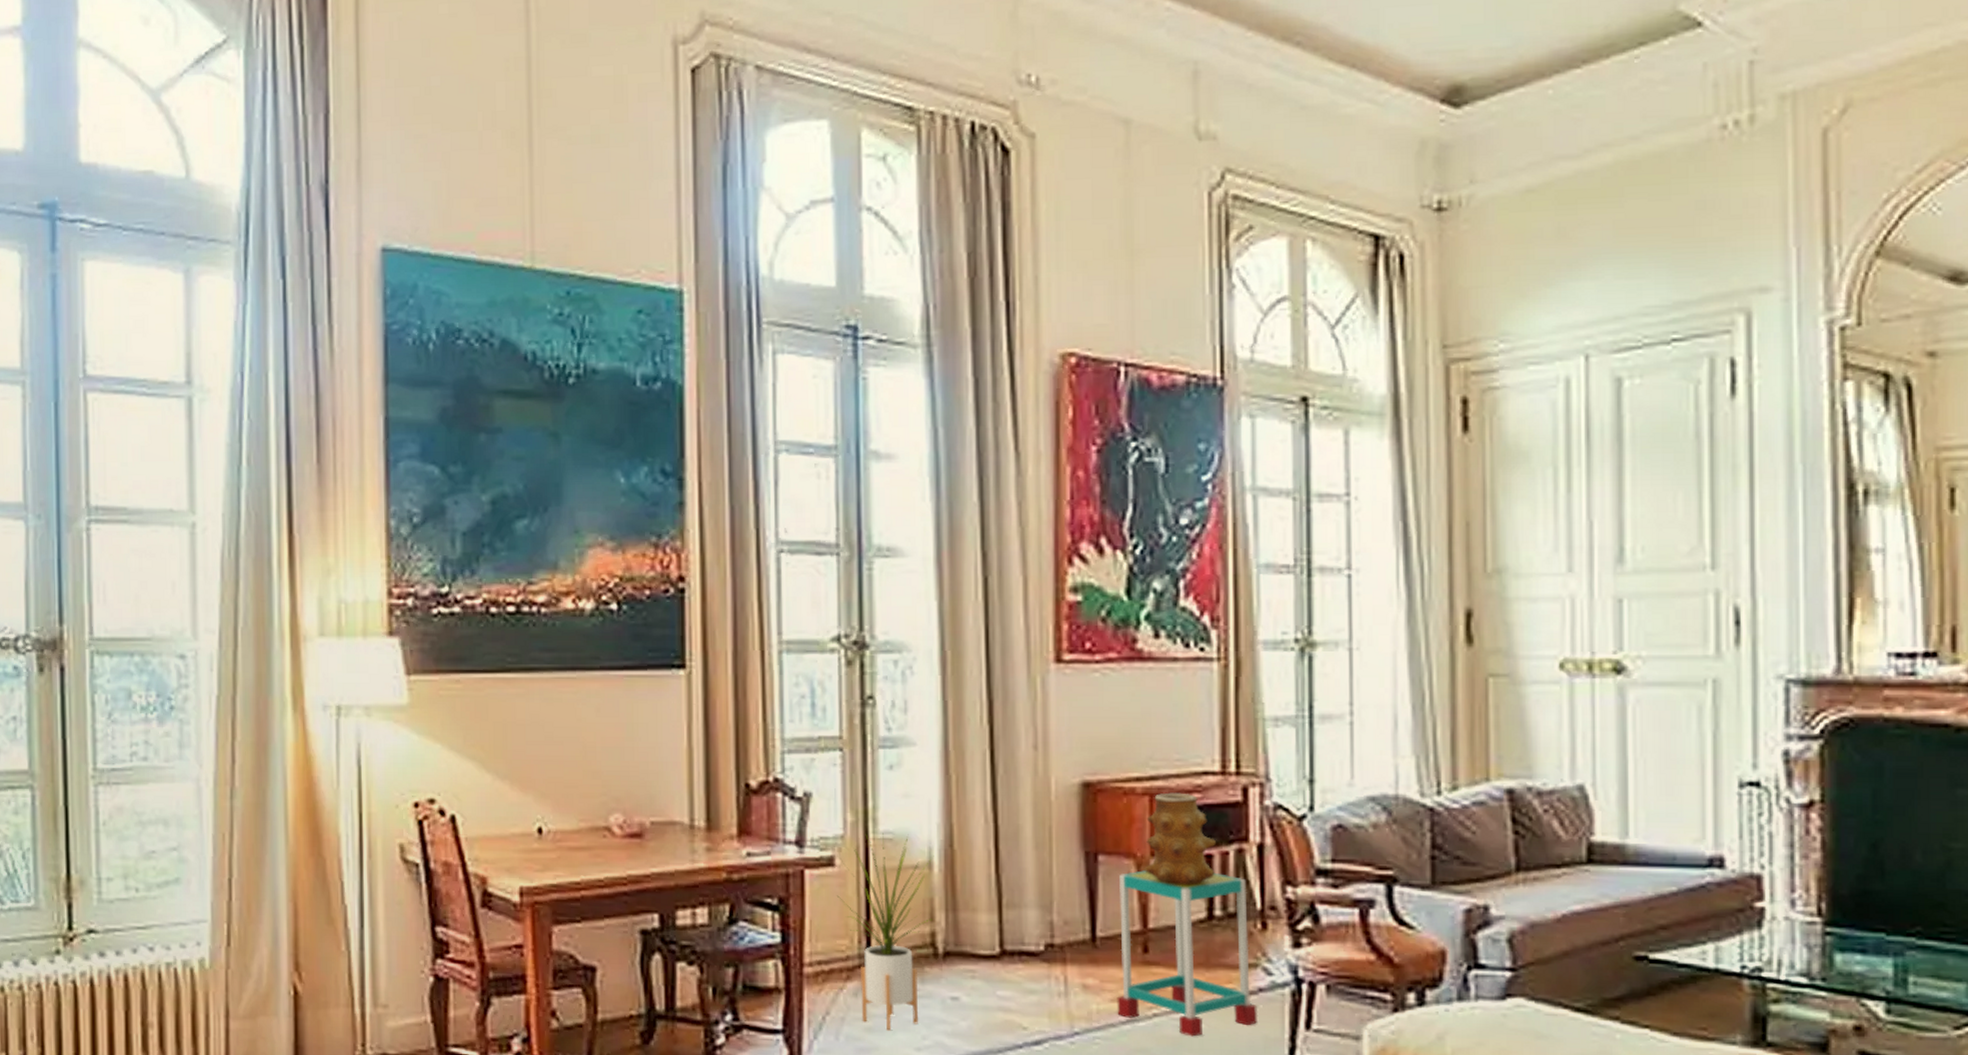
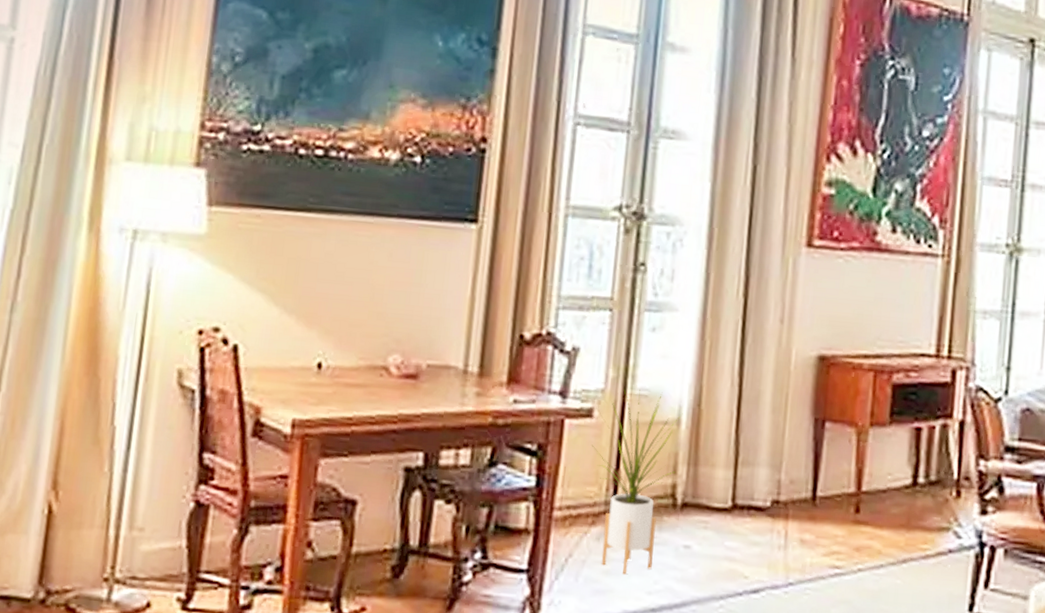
side table: present [1117,870,1258,1037] -> none [827,438,947,591]
vase: present [1143,792,1217,886] -> none [862,370,927,455]

